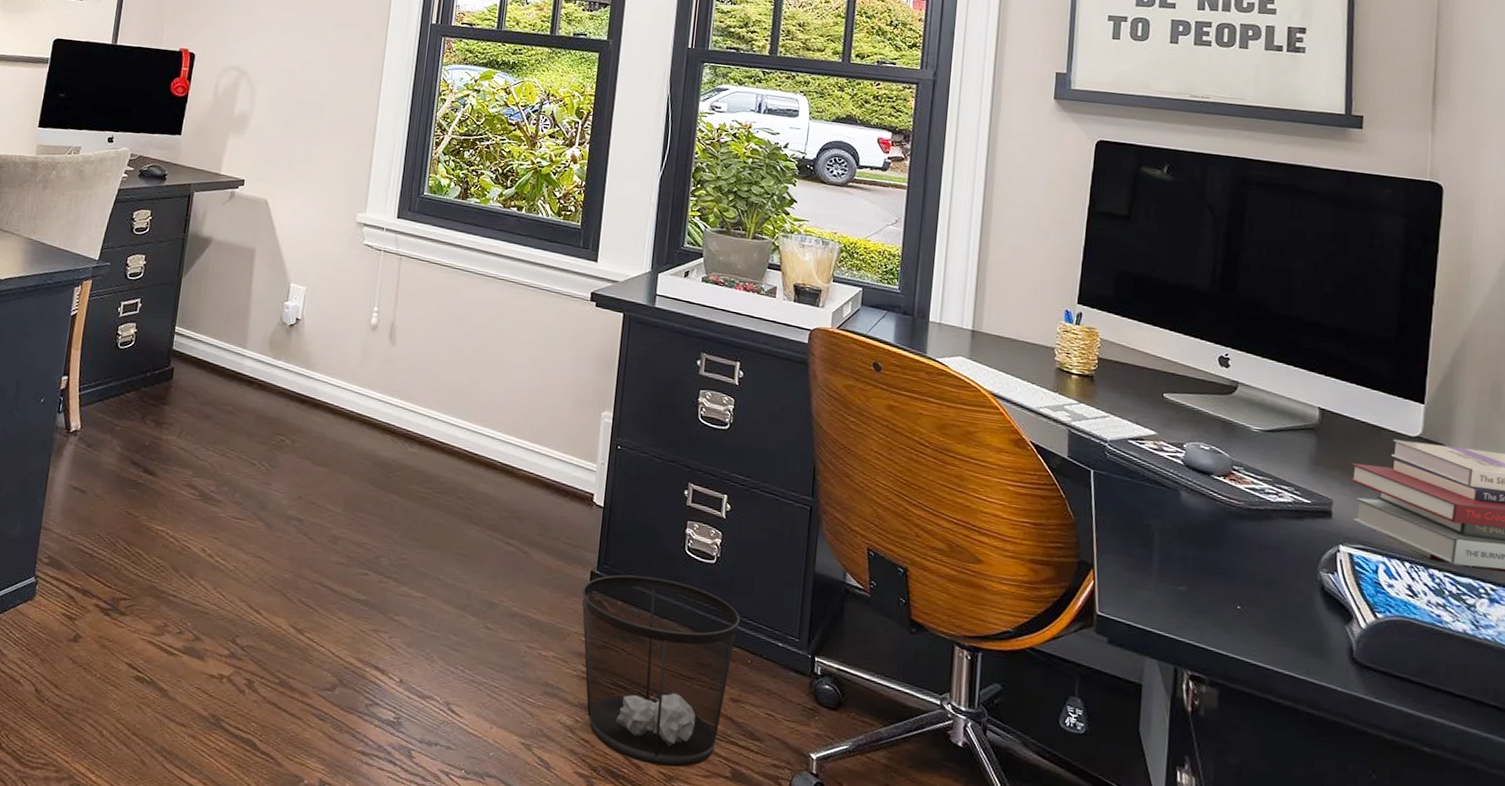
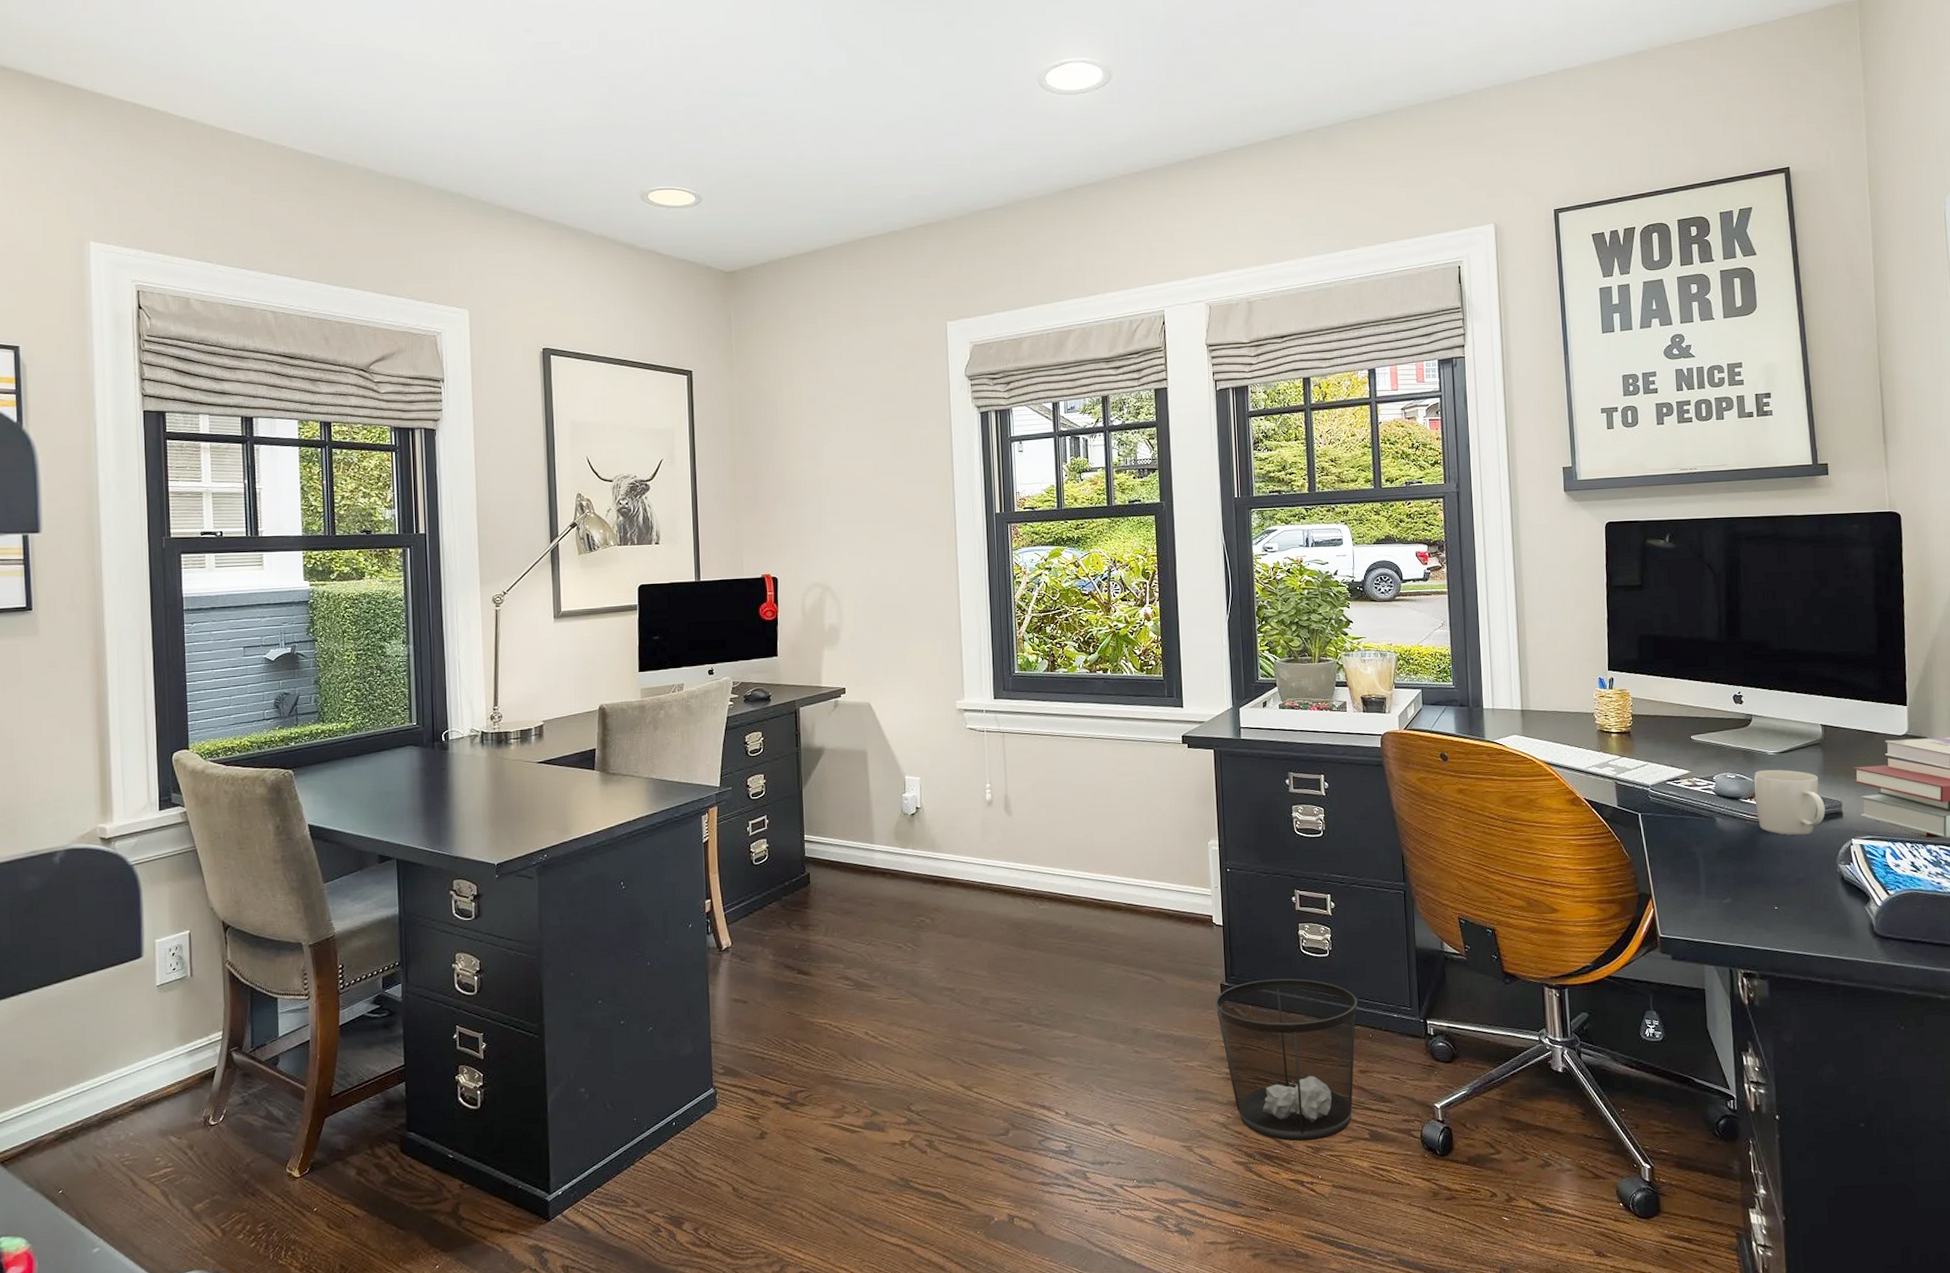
mug: none [1229,447,1312,531] -> present [1754,769,1825,836]

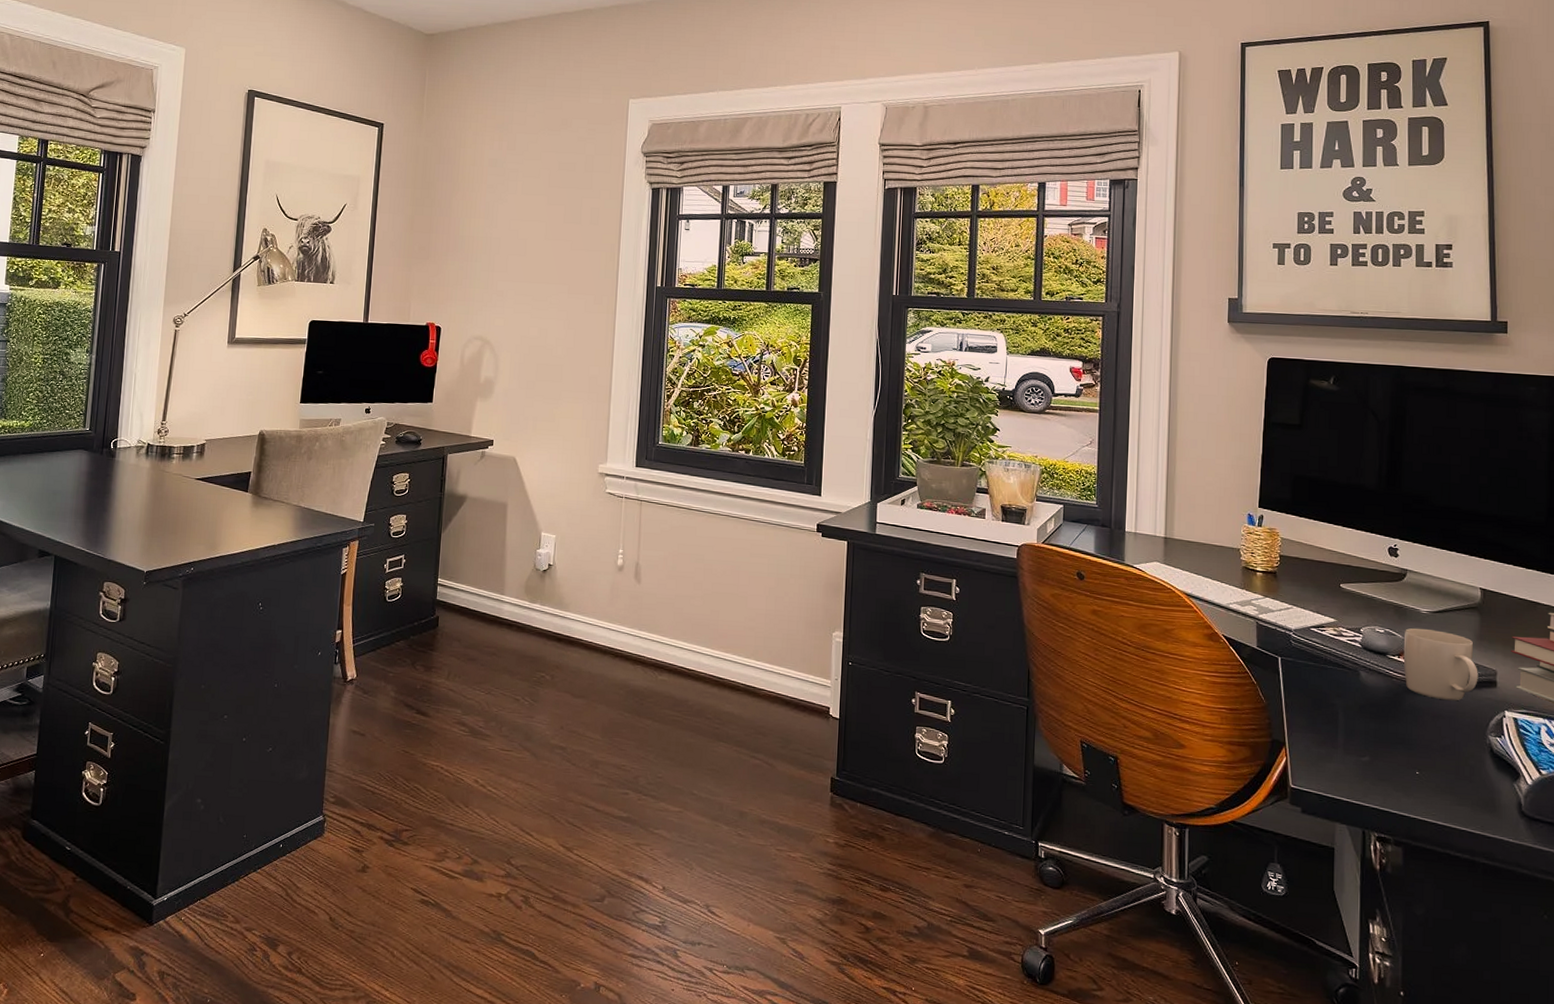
waste bin: present [1215,978,1357,1141] -> none [823,778,969,950]

